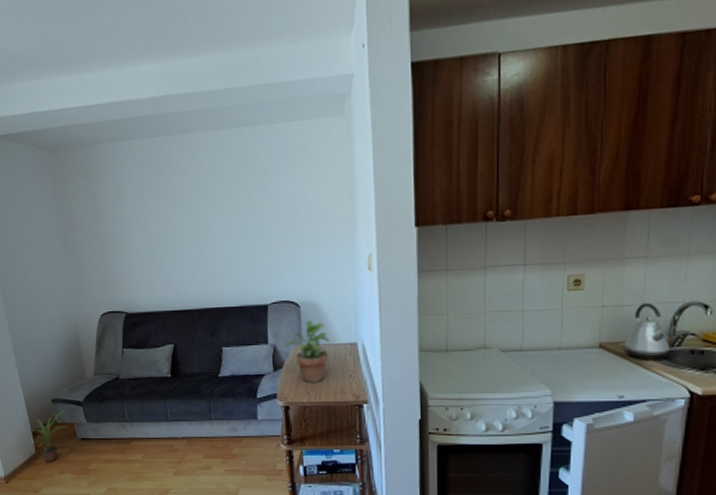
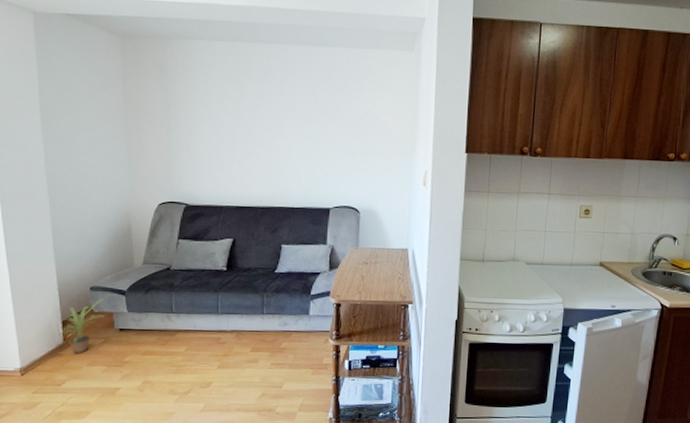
potted plant: present [283,320,330,382] -> none [340,225,384,282]
kettle: present [624,302,671,360] -> none [617,232,650,278]

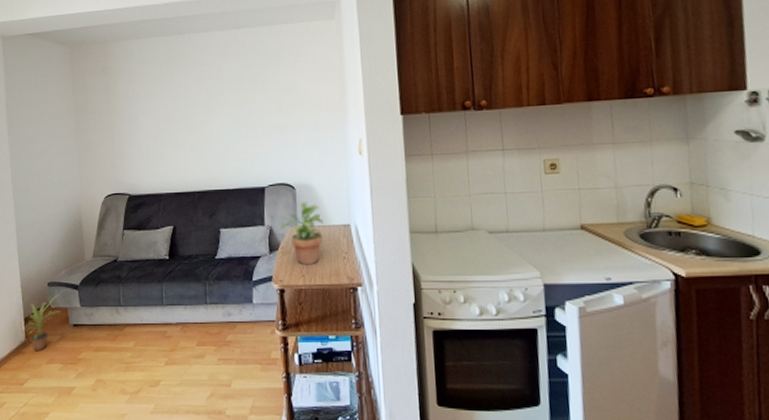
potted plant: none [340,225,384,282] -> present [279,202,324,264]

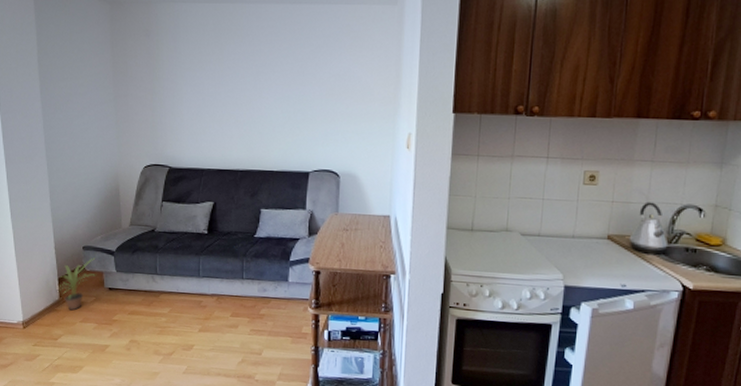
potted plant: present [279,202,324,264] -> none [320,190,365,250]
kettle: none [604,185,649,242] -> present [629,201,669,255]

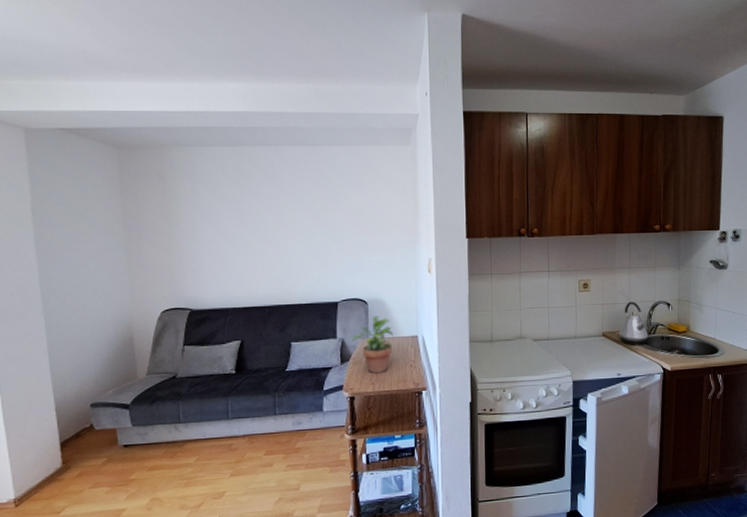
potted plant: present [57,257,97,311] -> none [59,414,109,477]
potted plant: none [320,190,365,250] -> present [351,315,394,373]

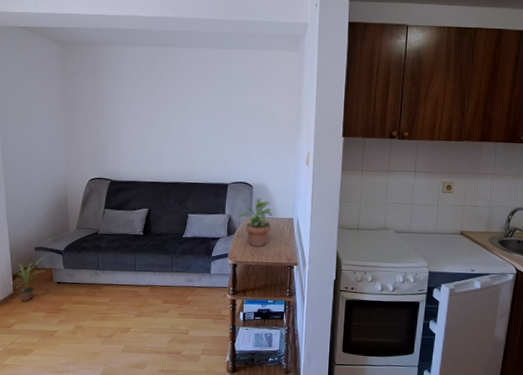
potted plant: none [59,414,109,477] -> present [12,256,47,302]
kettle: present [619,301,649,345] -> none [476,205,506,246]

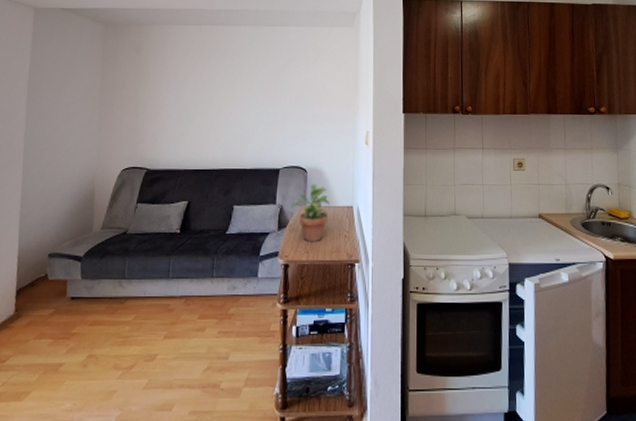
potted plant: present [12,256,47,302] -> none [14,265,60,326]

